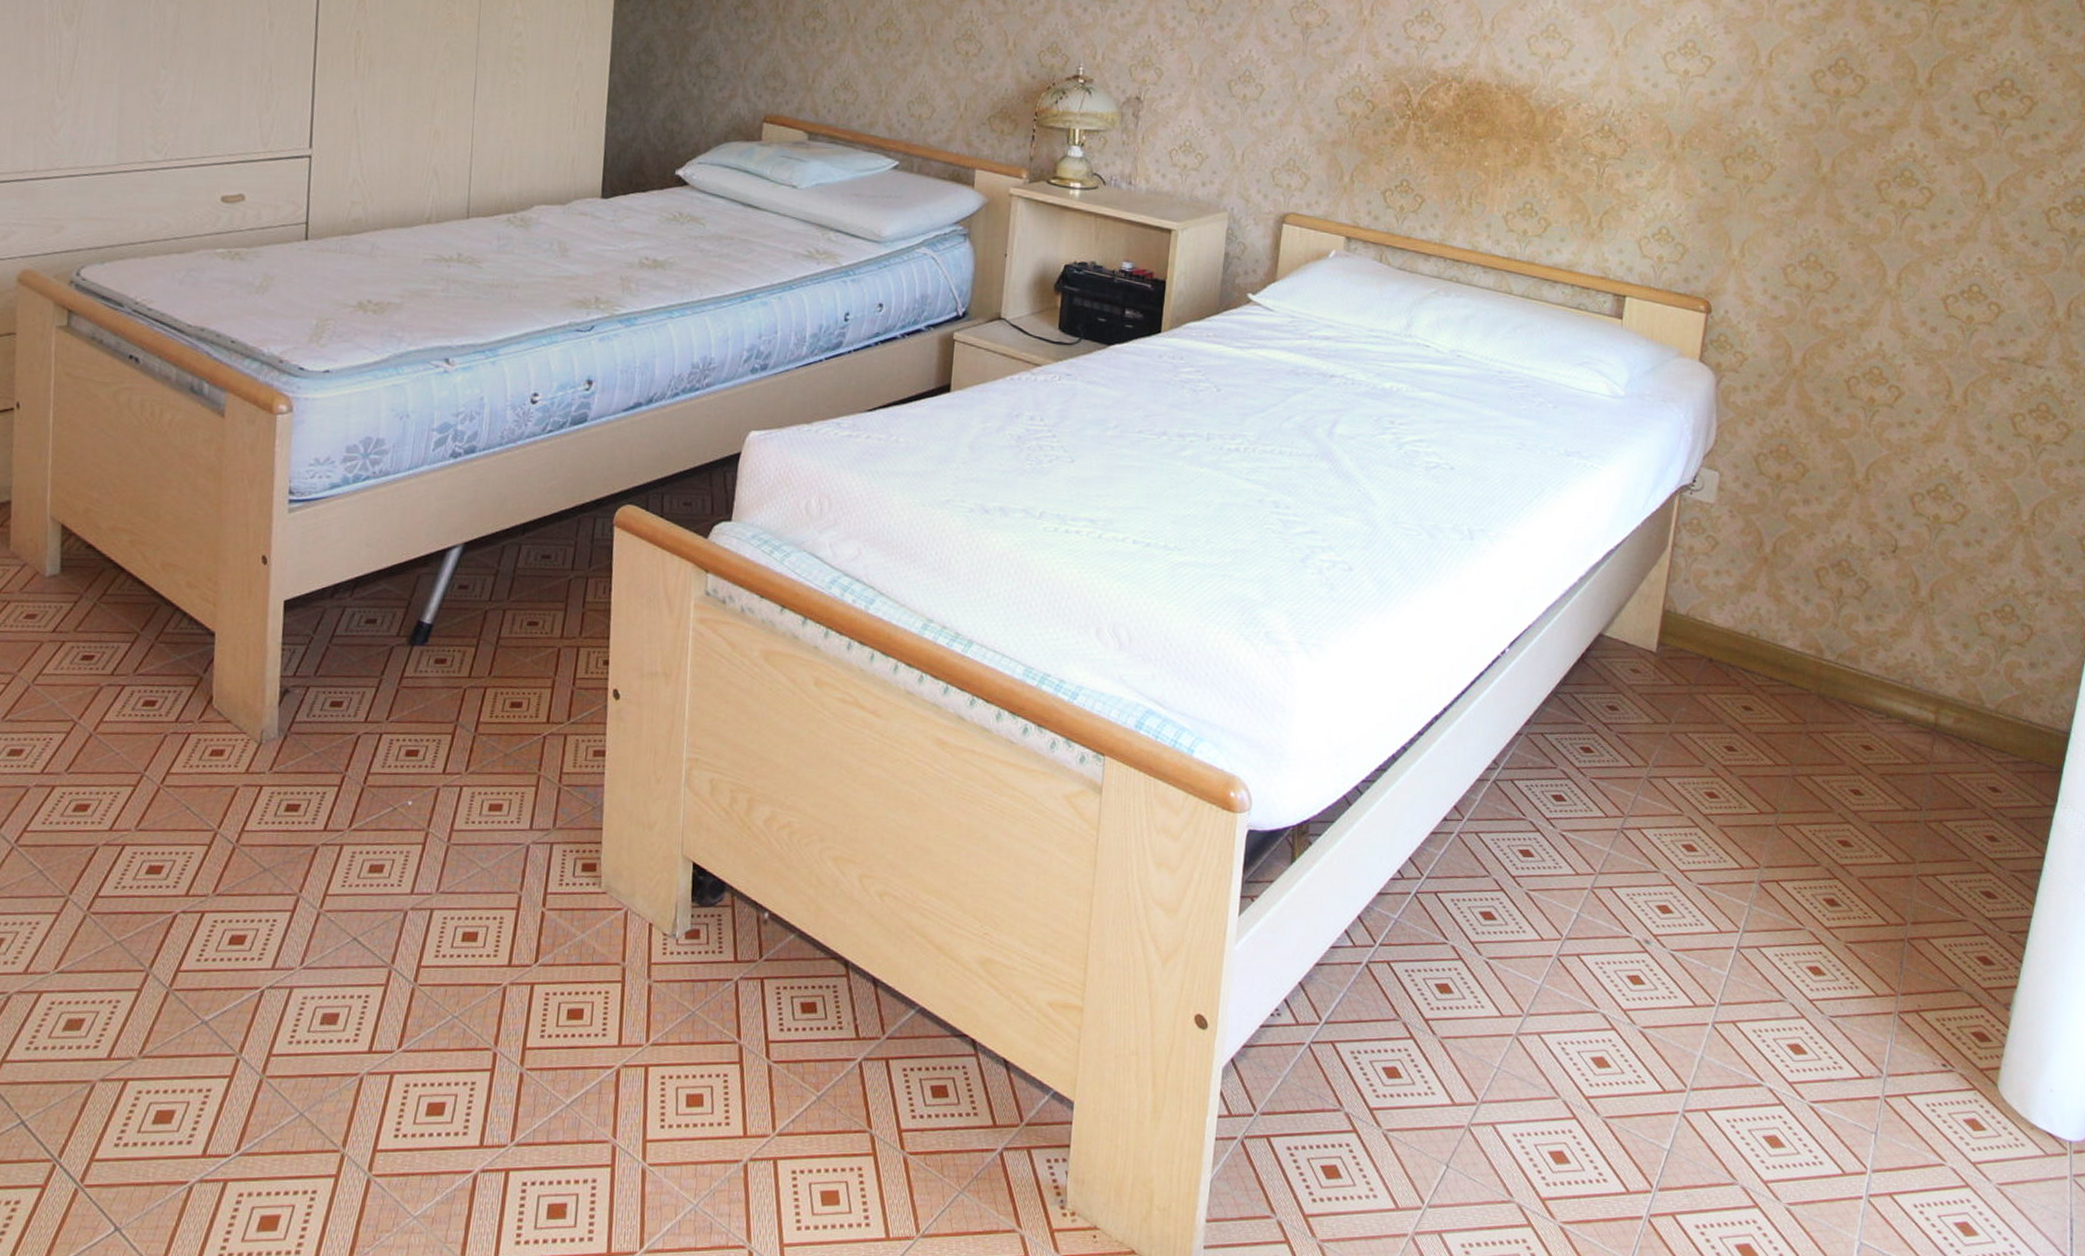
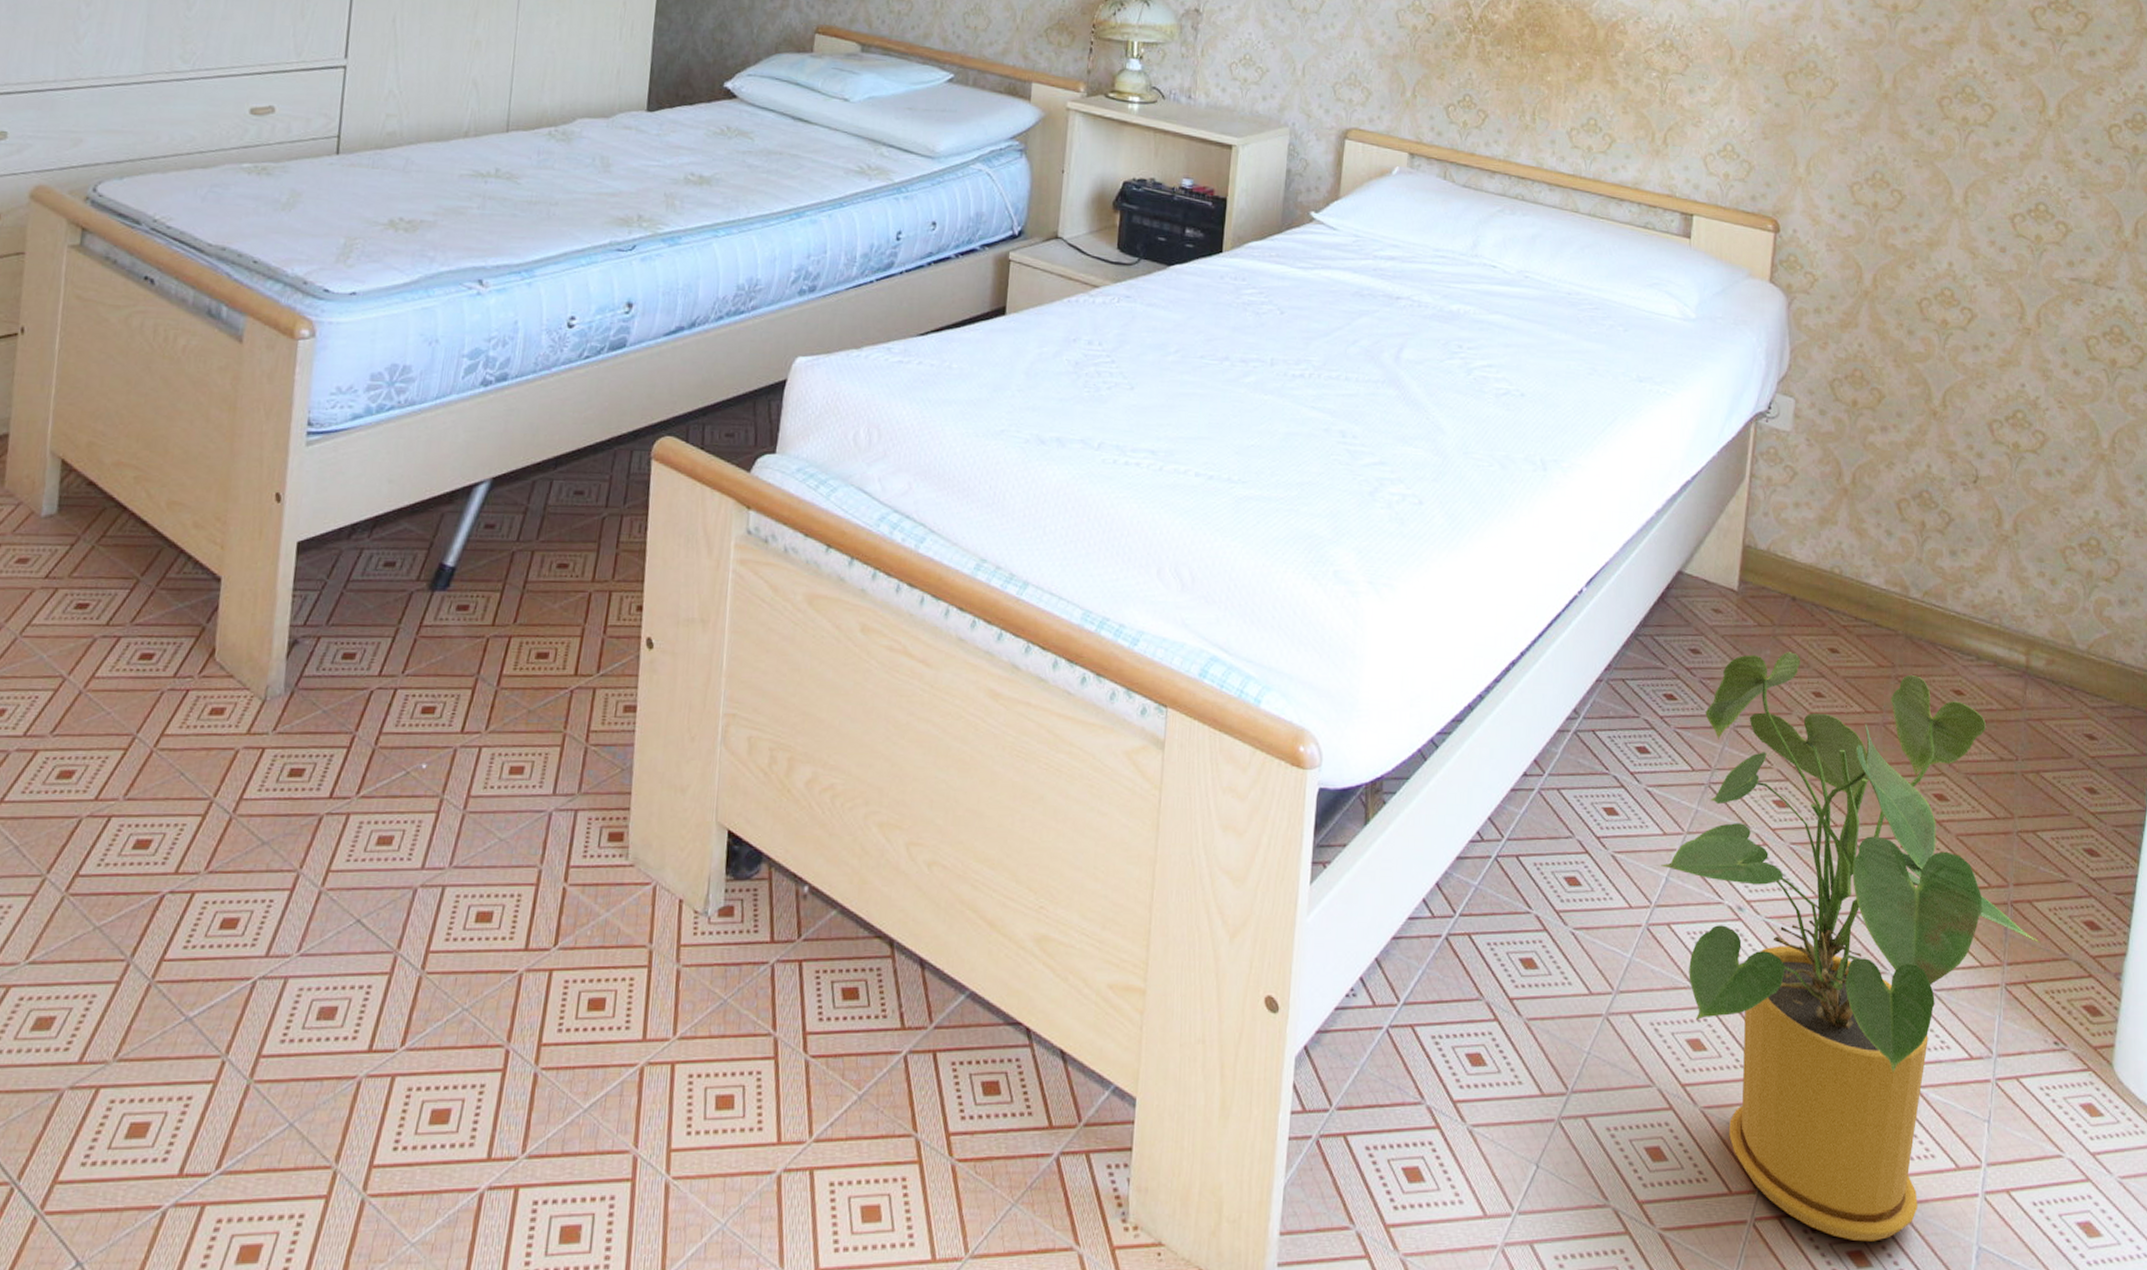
house plant: none [1573,709,1935,1236] -> present [1661,652,2041,1242]

